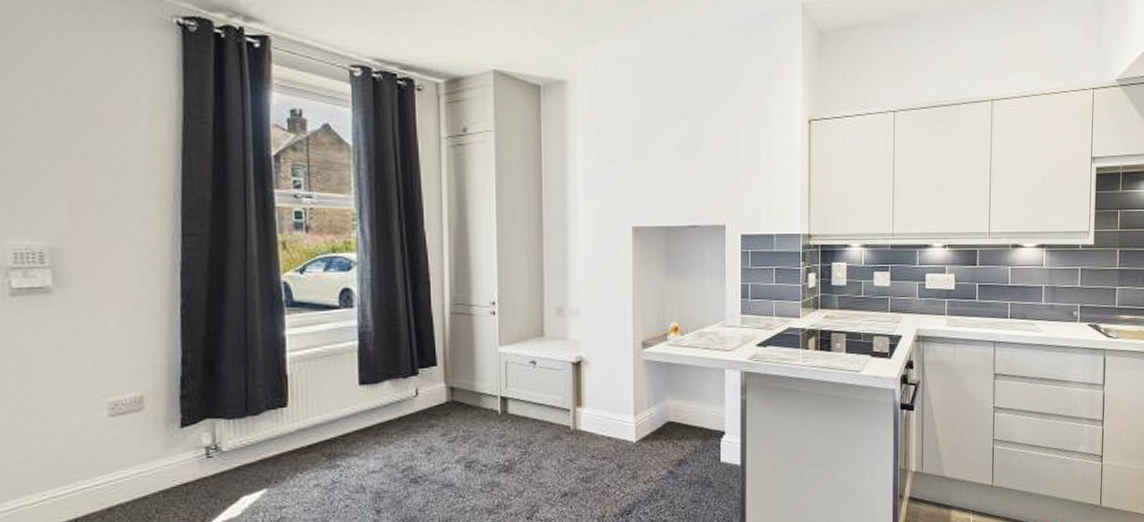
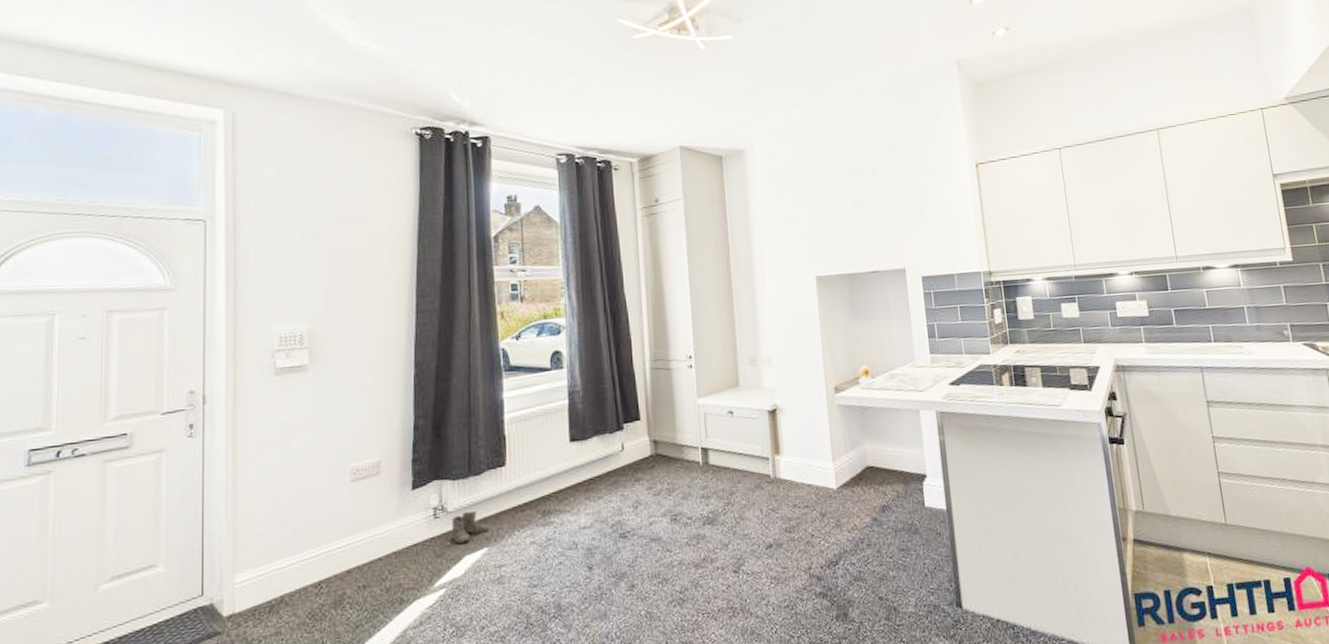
boots: none [226,451,268,485] -> present [451,510,489,544]

